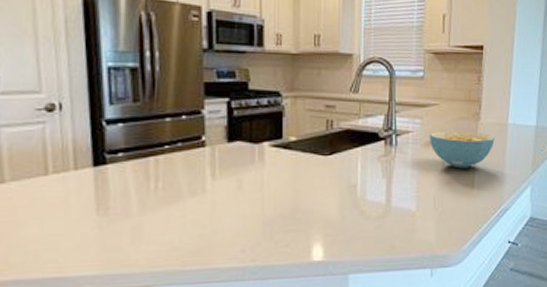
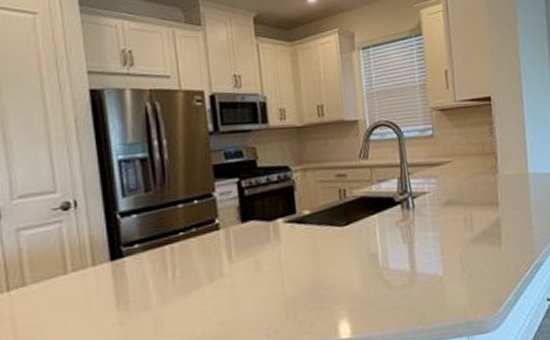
cereal bowl: present [430,131,495,169] -> none [447,186,517,226]

